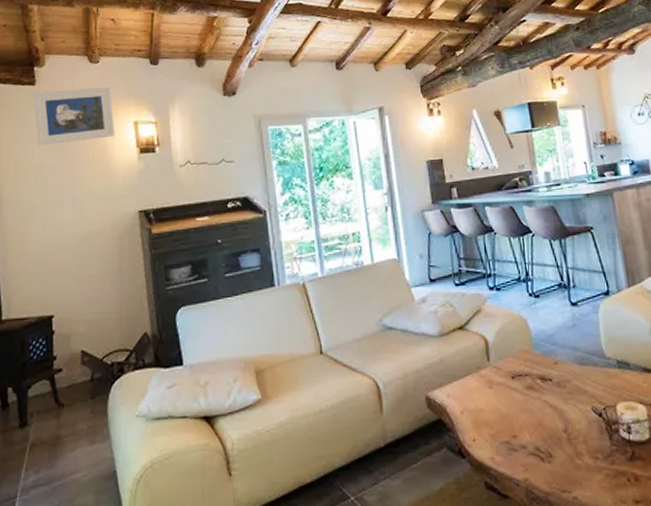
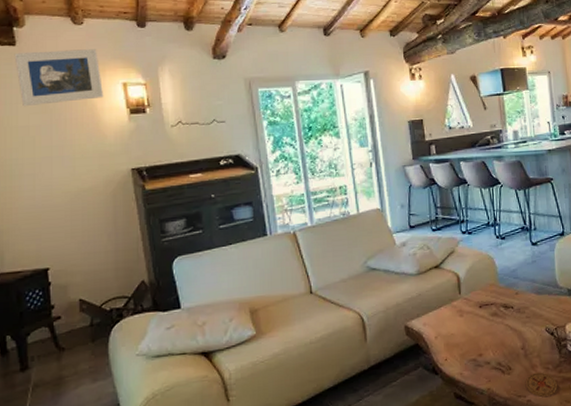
coaster: none [571,462,611,495] -> present [526,372,558,397]

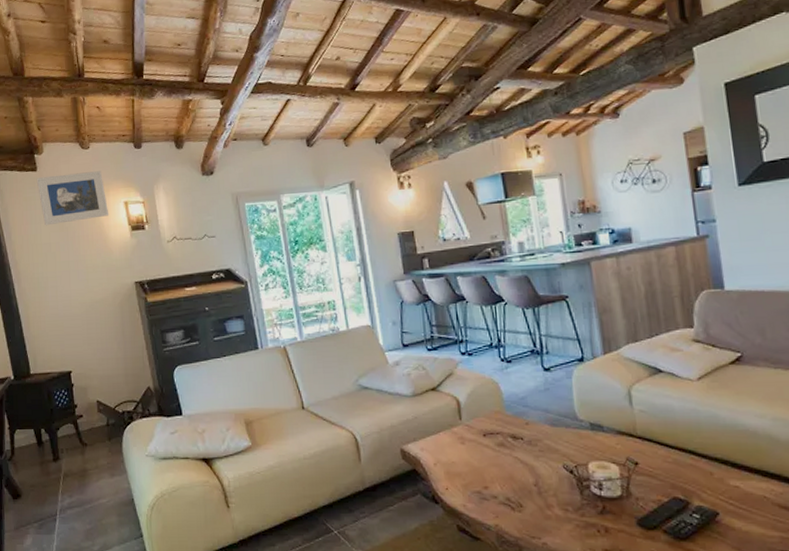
coaster: present [526,372,558,397] -> none [541,513,580,542]

